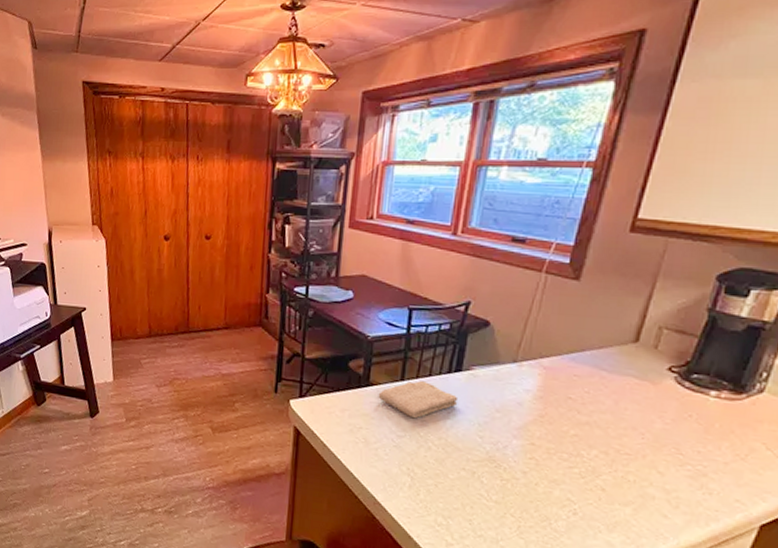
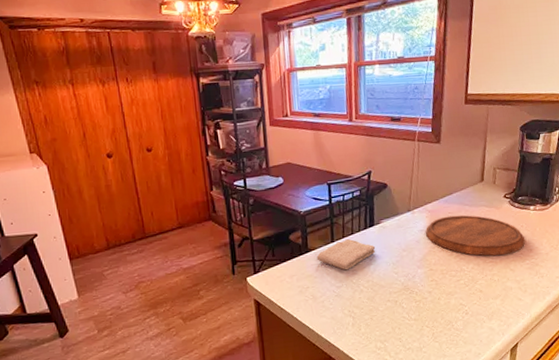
cutting board: none [534,379,692,450] -> present [426,215,526,256]

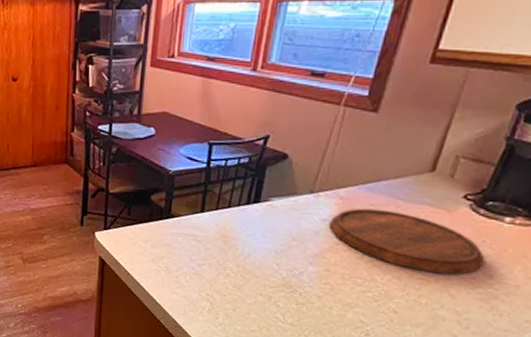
washcloth: present [316,238,376,271] -> none [179,211,257,248]

